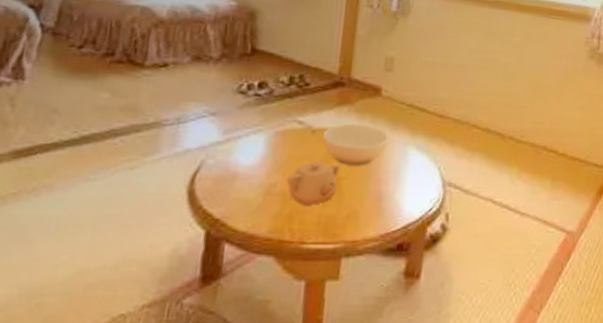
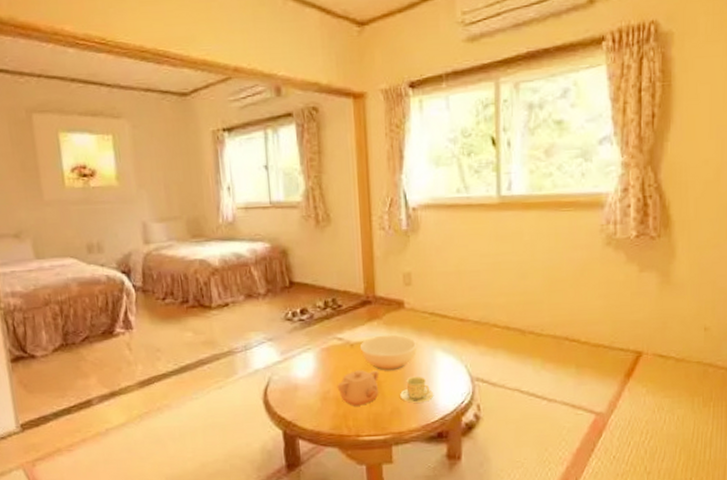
cup and saucer: none [361,174,400,206] -> present [400,376,434,403]

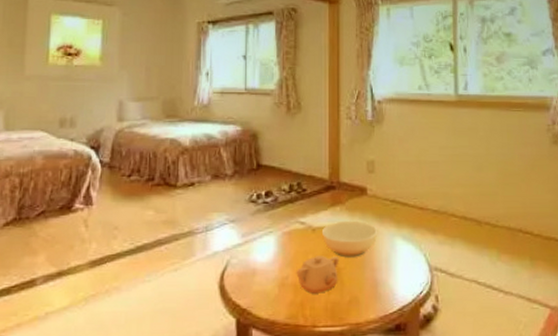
cup and saucer: present [400,376,434,403] -> none [359,263,393,292]

